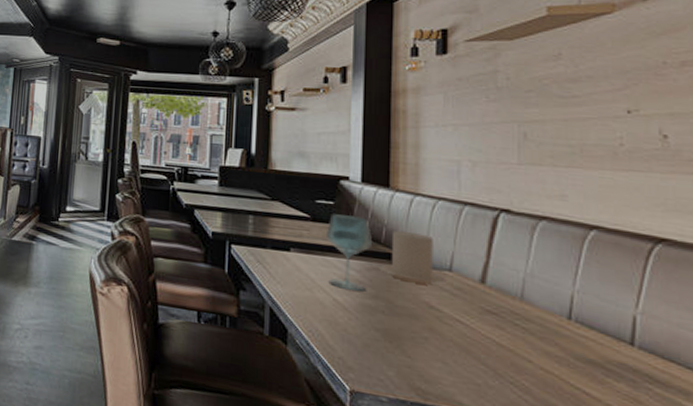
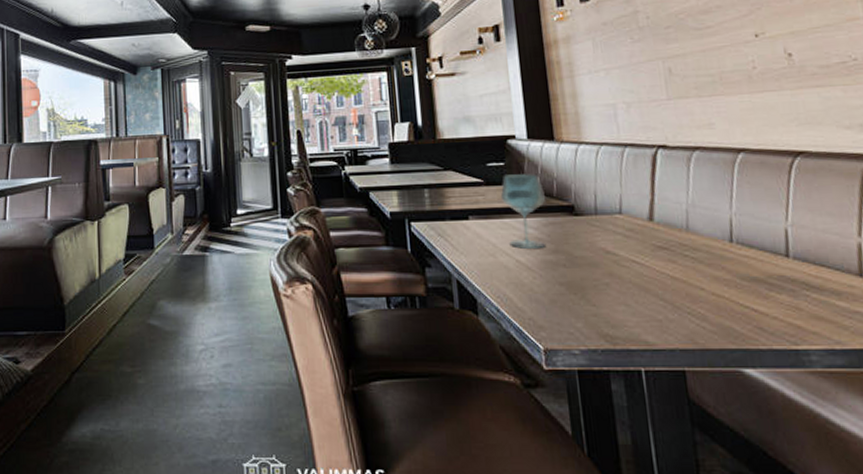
candle: present [379,231,446,285] -> none [555,181,618,232]

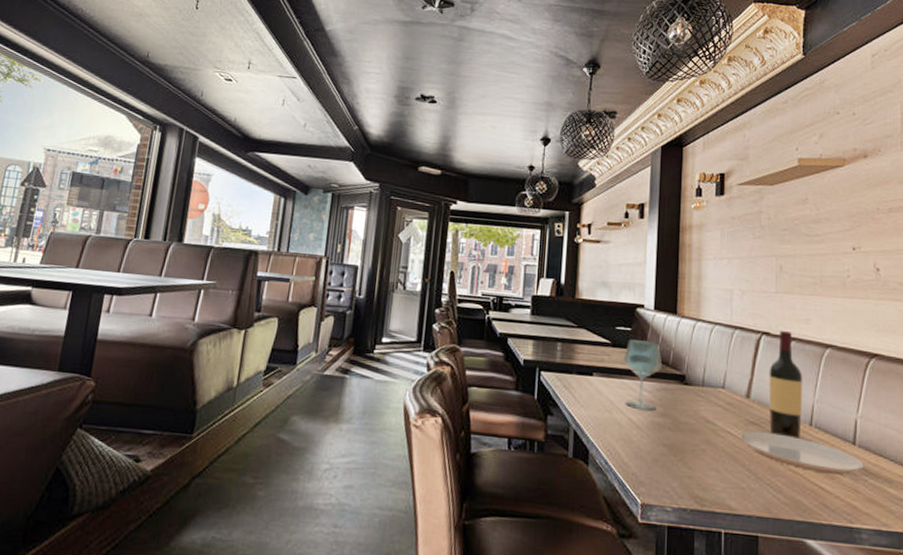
plate: none [649,256,803,294] -> present [741,431,864,475]
wine bottle: none [671,141,720,259] -> present [768,331,803,439]

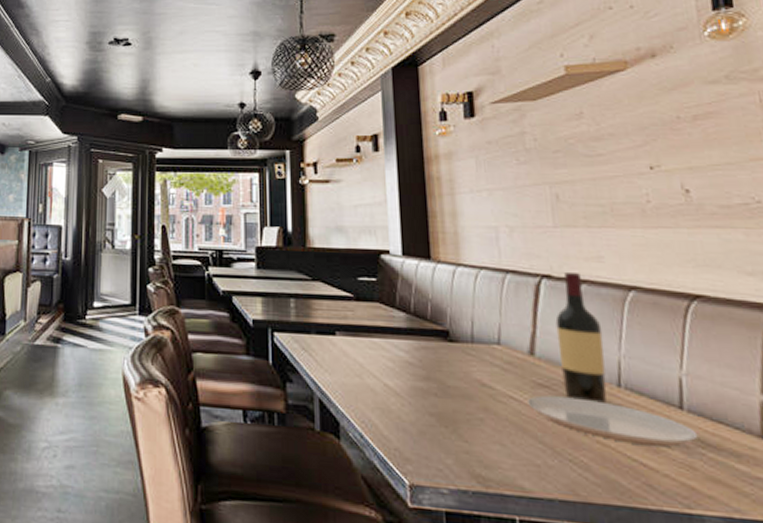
wine glass: present [624,339,662,411] -> none [371,291,418,375]

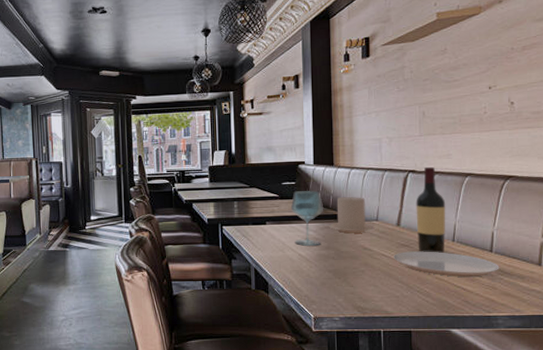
wine glass: none [371,291,418,375] -> present [291,191,323,247]
candle: none [427,305,496,361] -> present [329,197,375,234]

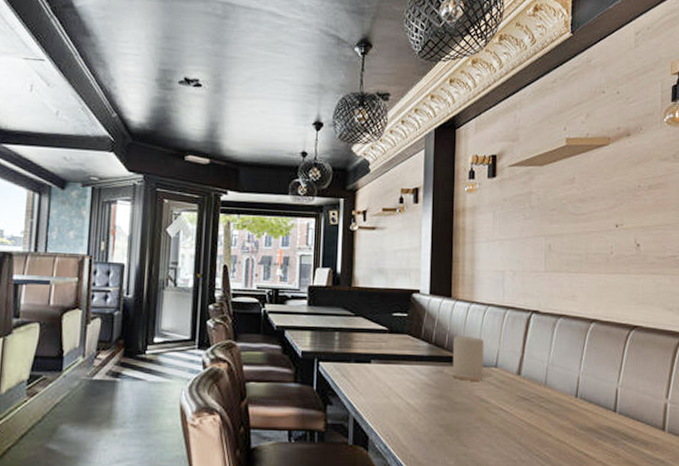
wine glass: present [291,191,323,247] -> none [401,325,437,394]
plate: present [394,251,500,278] -> none [512,406,623,441]
wine bottle: present [416,167,446,253] -> none [538,309,570,410]

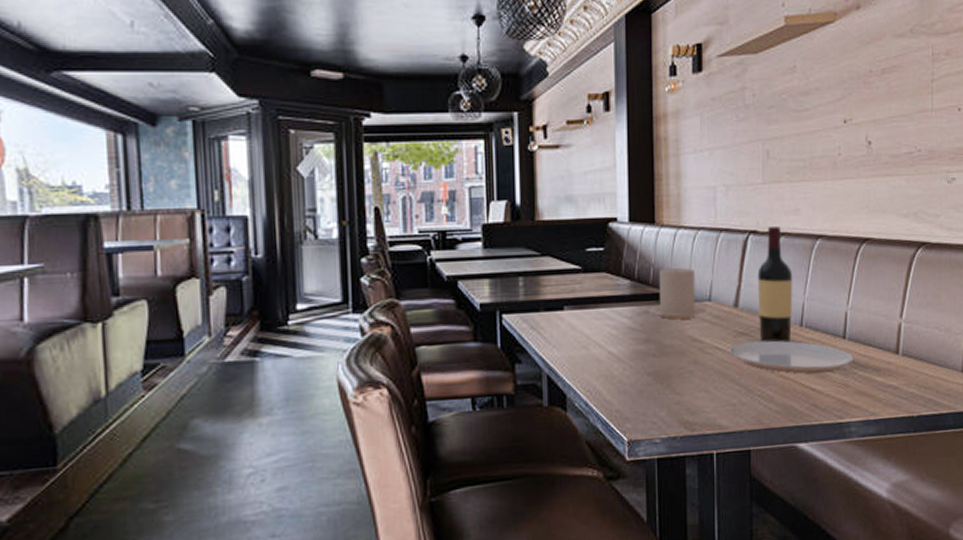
plate: none [512,406,623,441] -> present [730,340,853,374]
wine bottle: none [538,309,570,410] -> present [757,227,793,343]

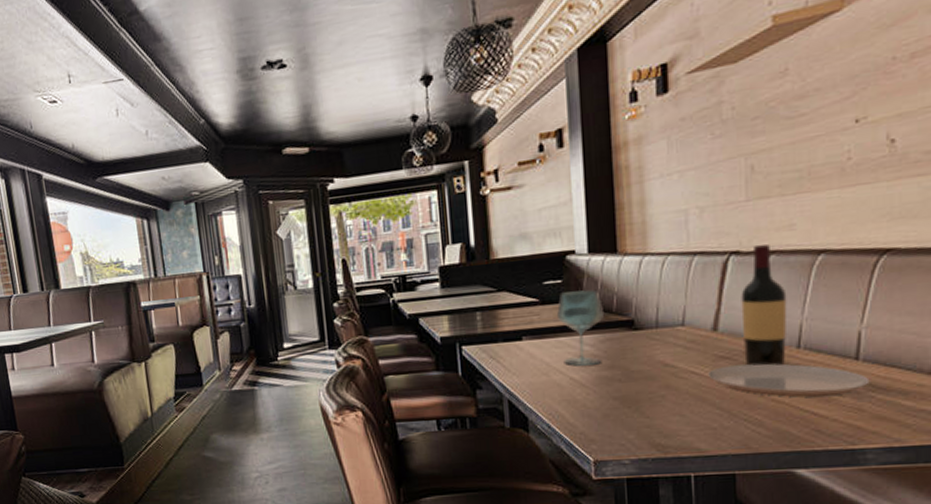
wine glass: none [598,260,641,340] -> present [557,289,603,367]
candle: present [649,268,707,320] -> none [613,294,680,346]

